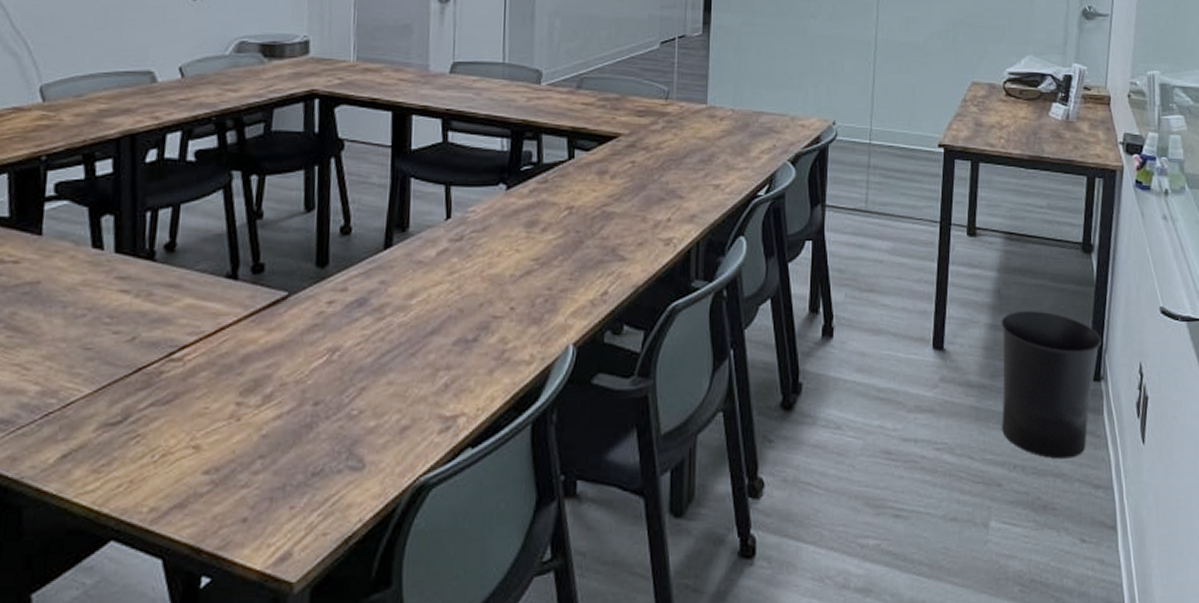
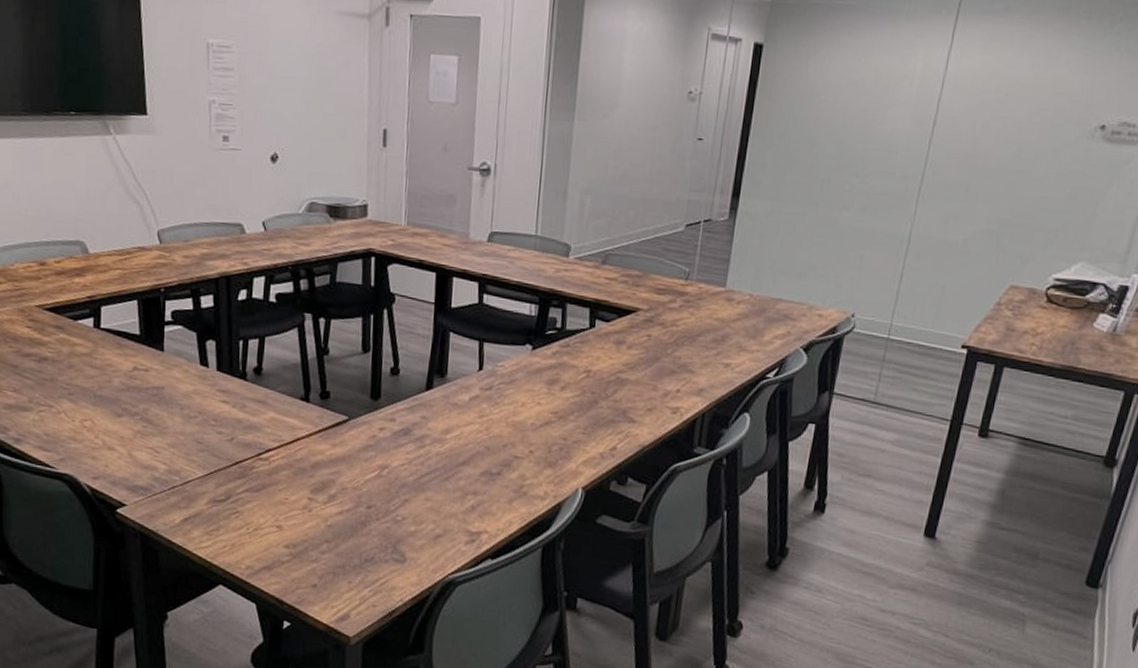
waste bin: present [1001,311,1101,459] -> none [983,513,1107,652]

